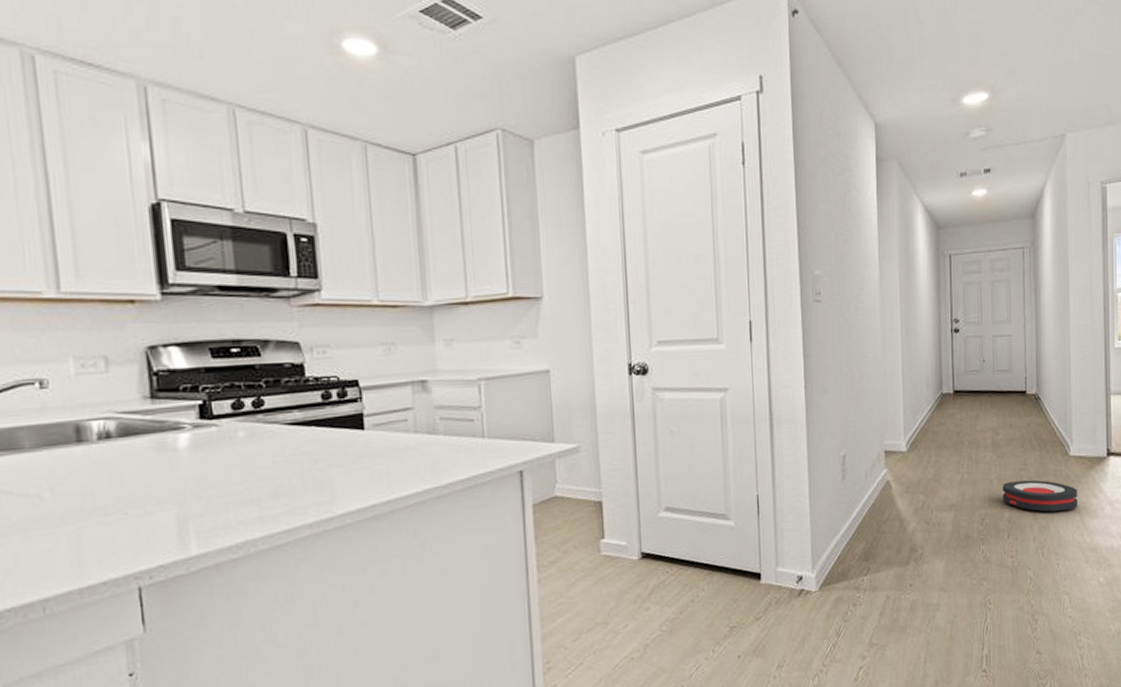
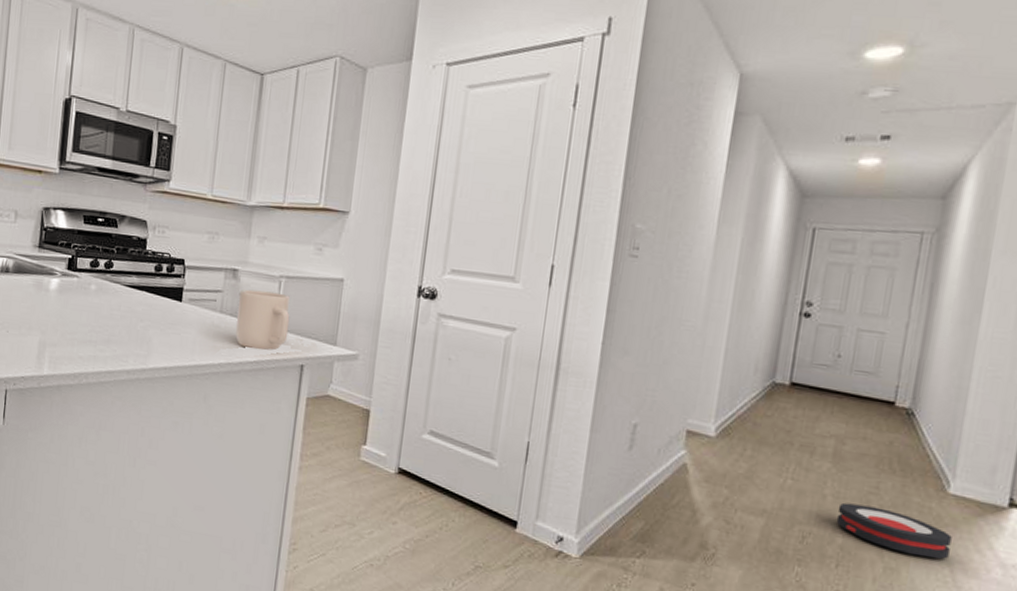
mug: none [433,397,499,466] -> present [235,289,290,351]

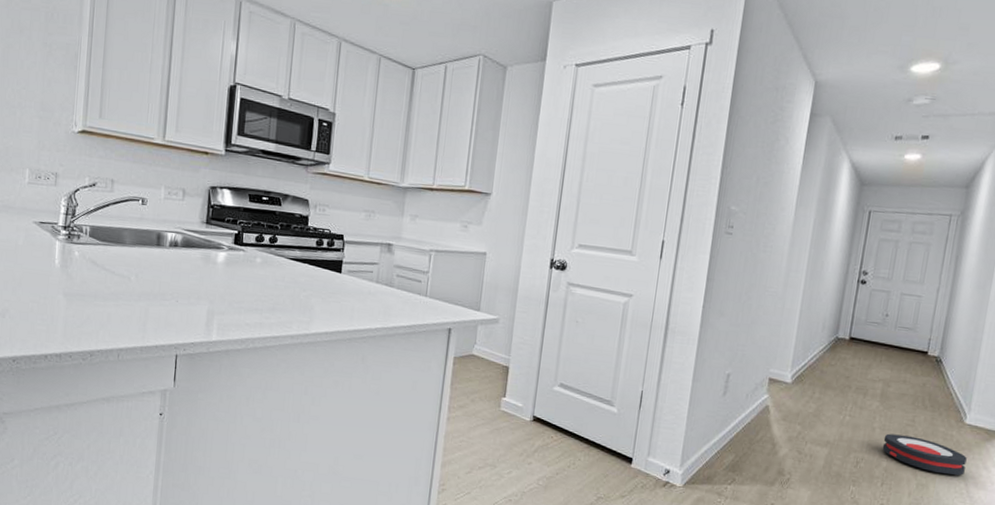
mug: present [235,289,290,351] -> none [390,262,439,316]

